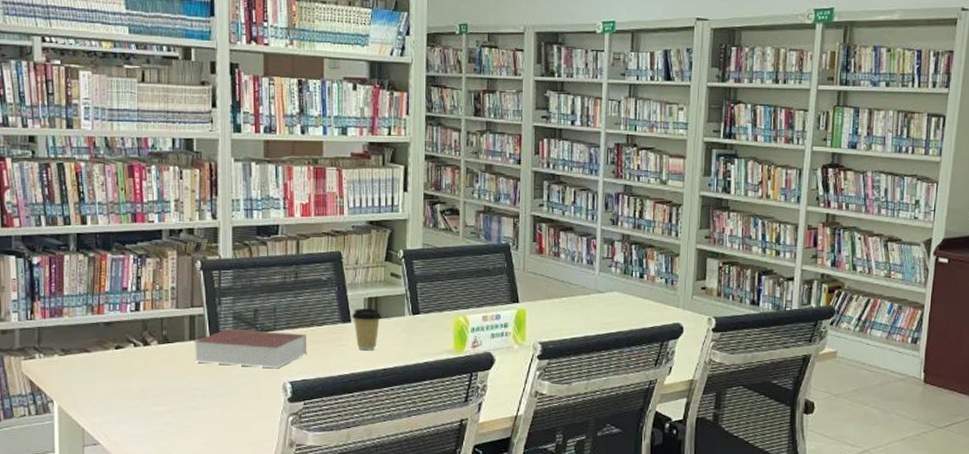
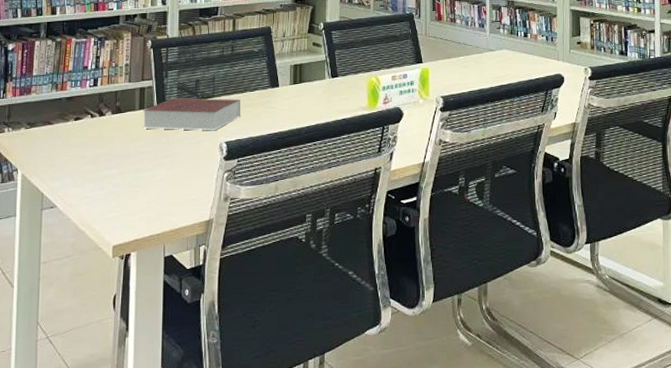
coffee cup: present [351,308,382,351] -> none [279,74,306,111]

